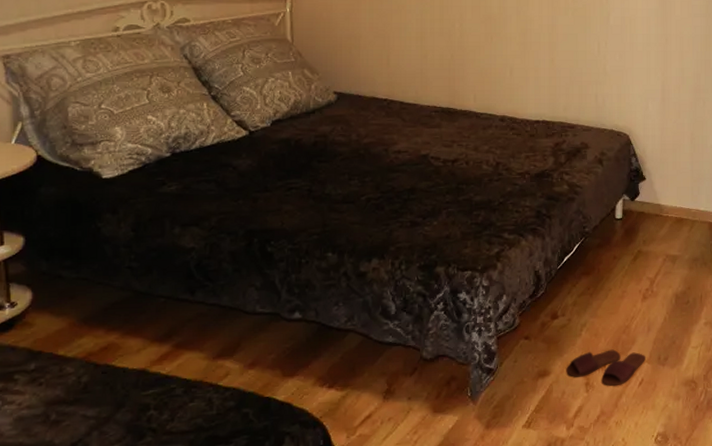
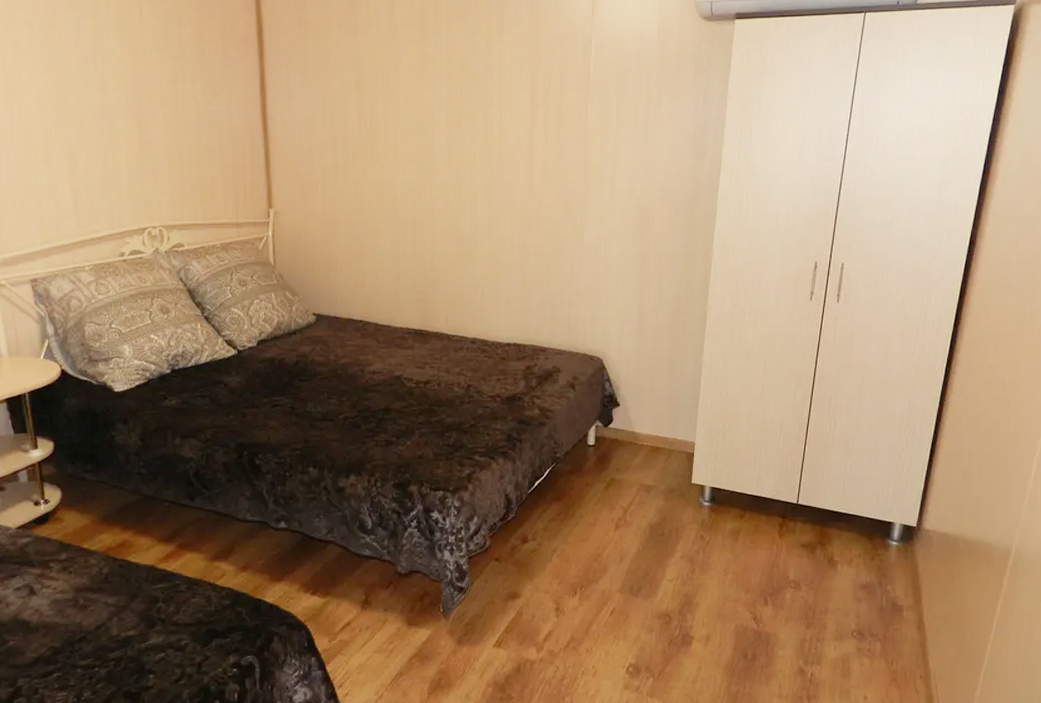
slippers: present [566,349,645,386] -> none [536,577,617,613]

